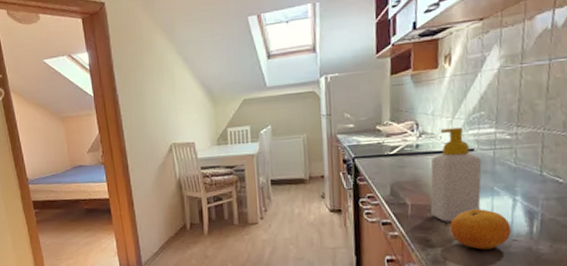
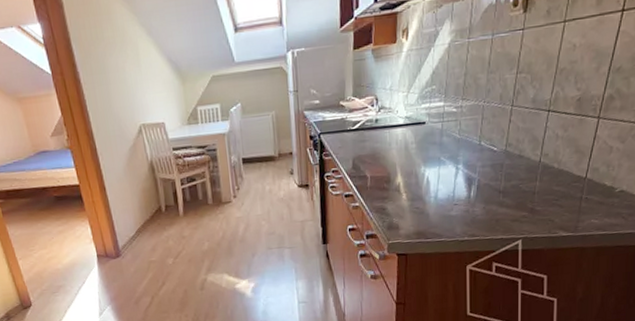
soap bottle: present [430,127,482,222] -> none [387,101,431,192]
fruit: present [449,209,511,250] -> none [402,177,453,215]

